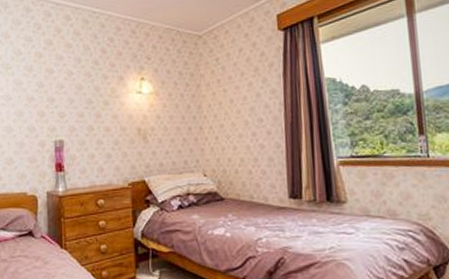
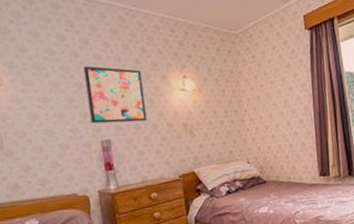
wall art: none [45,66,101,124] -> present [83,66,147,124]

